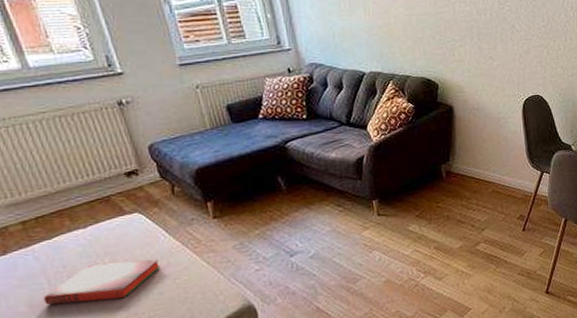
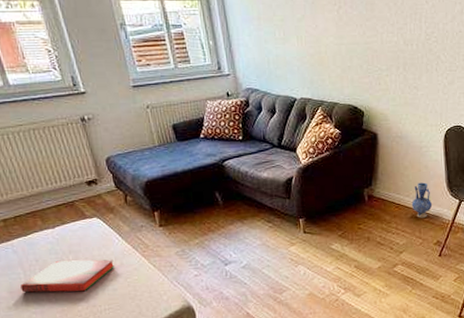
vase: none [491,155,514,192] -> present [411,182,433,218]

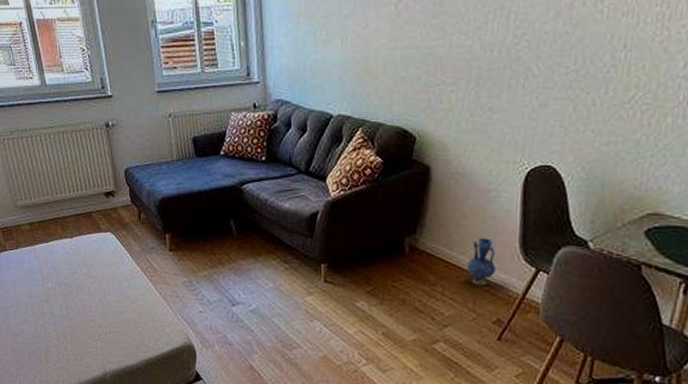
hardback book: present [20,259,115,293] -> none [39,273,123,309]

